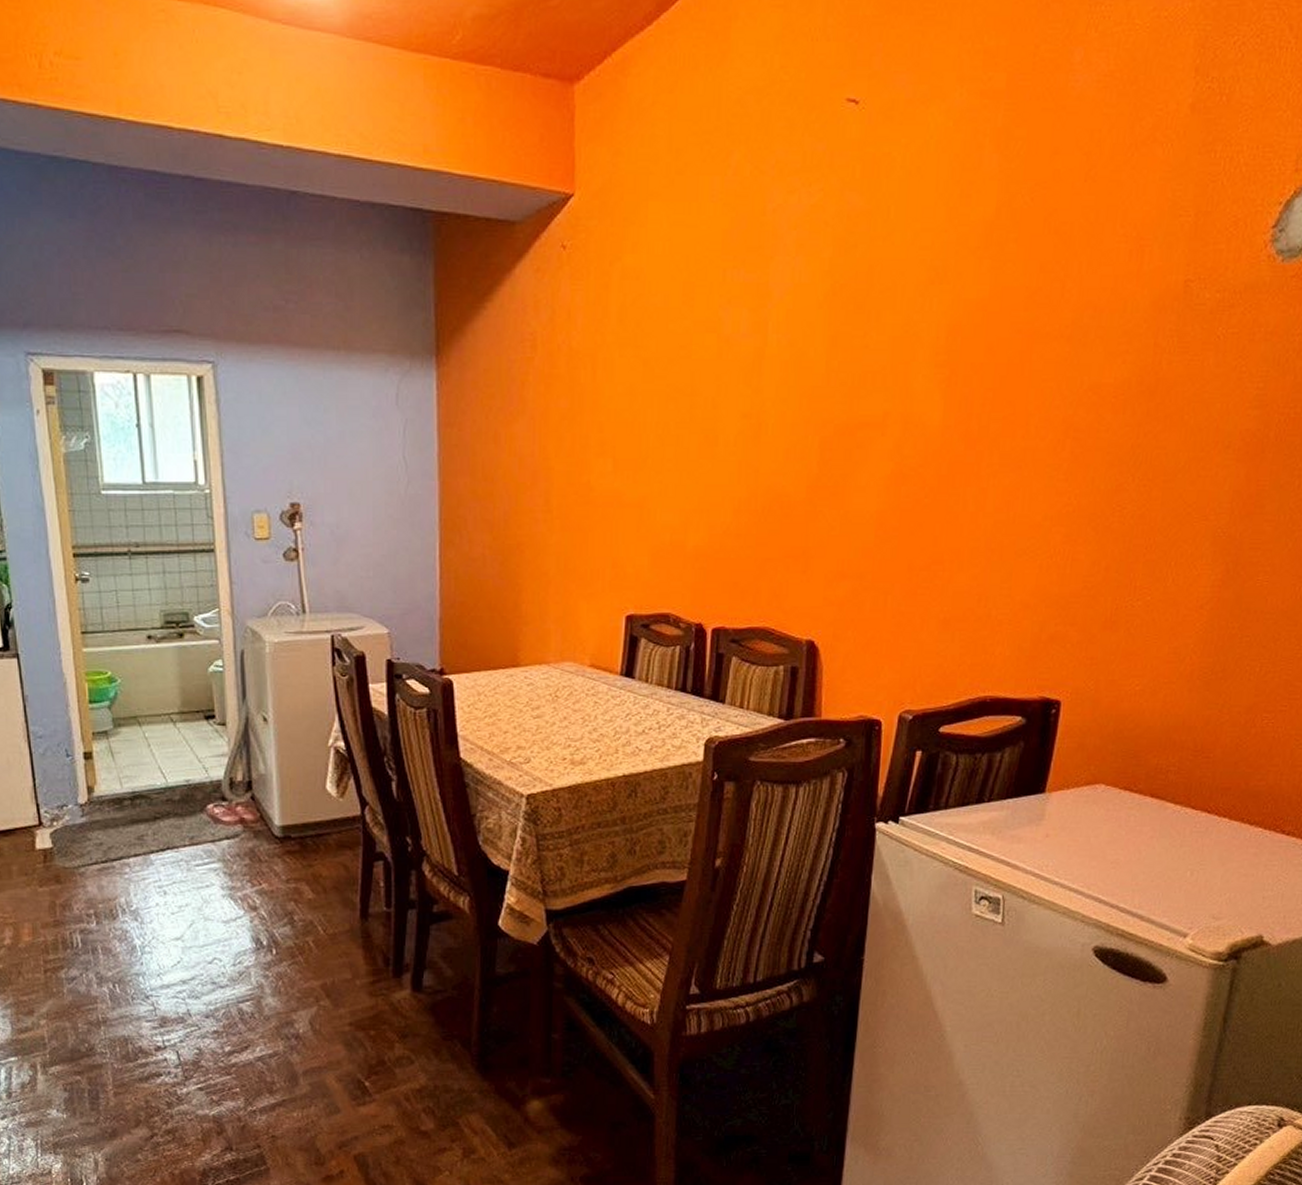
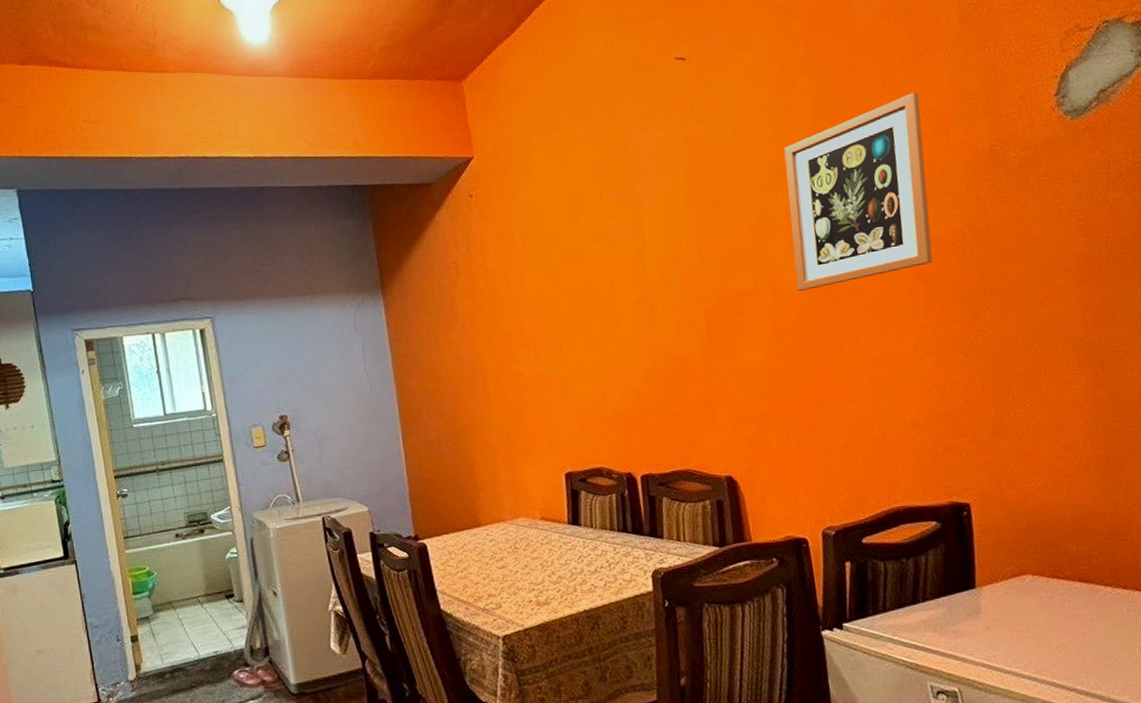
picture frame: none [931,194,1121,430] -> present [783,91,933,291]

